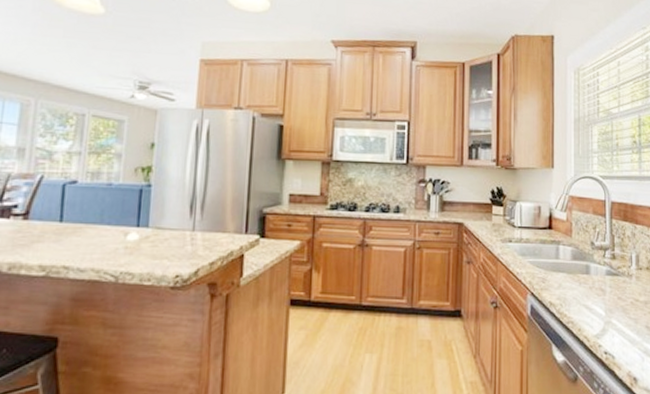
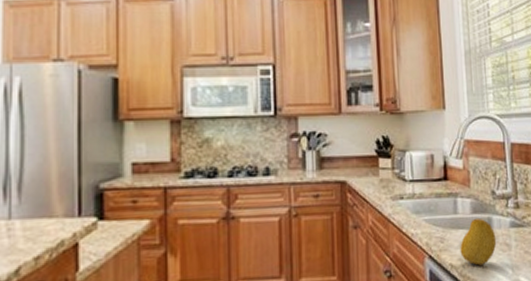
fruit: none [559,264,593,306] -> present [460,218,497,266]

